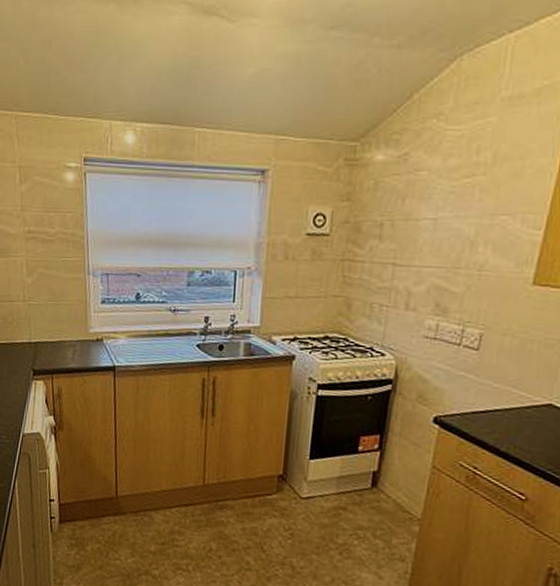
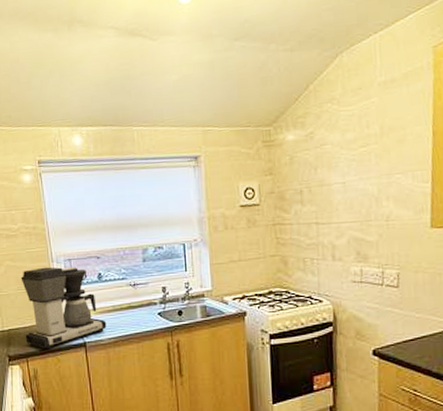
coffee maker: none [52,279,140,369] -> present [21,266,107,350]

